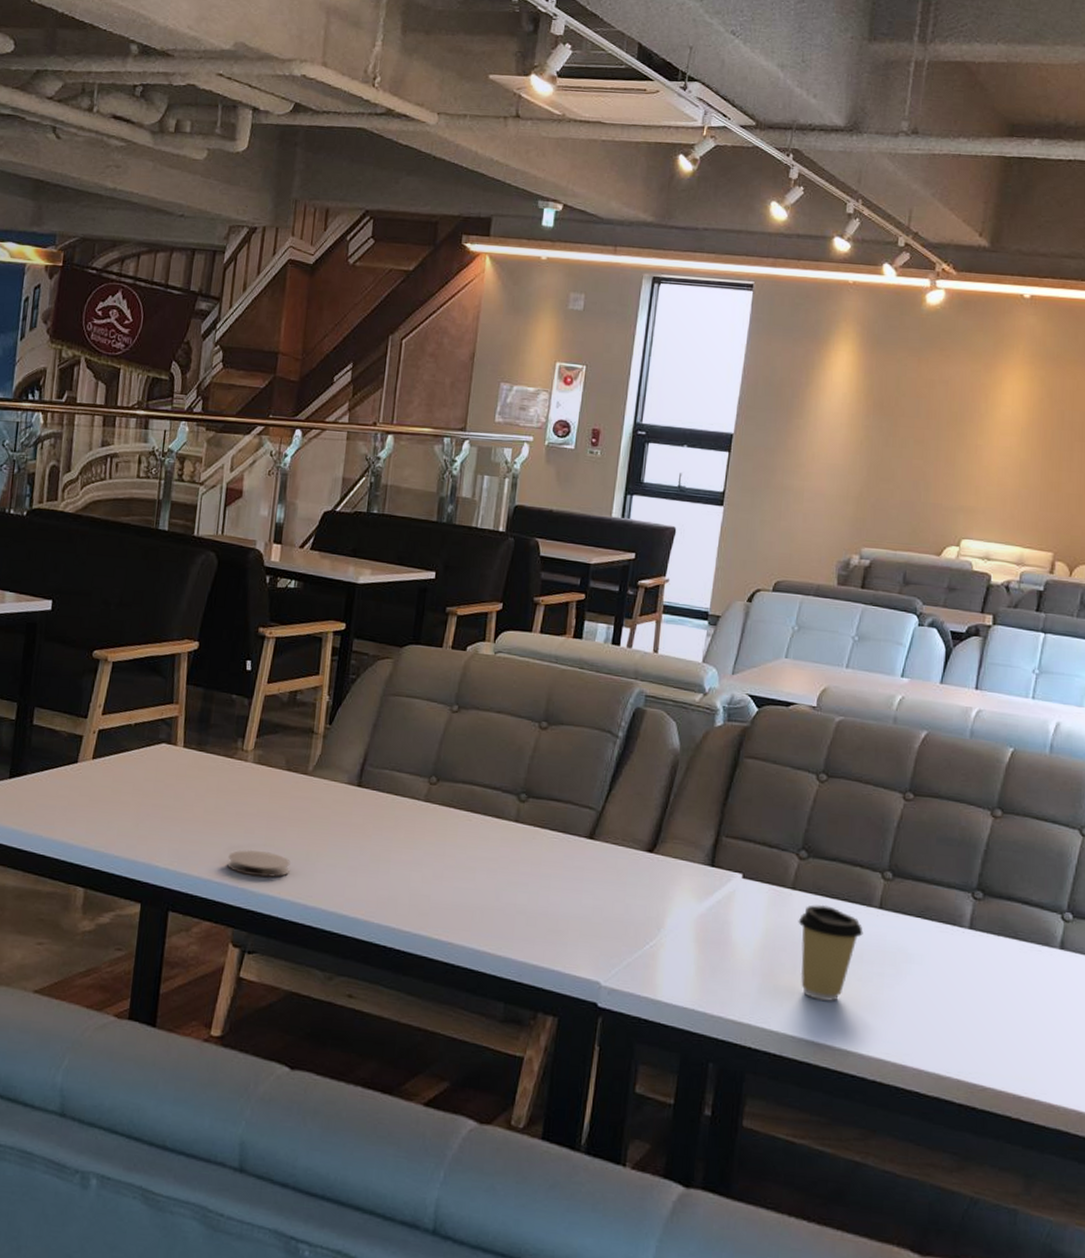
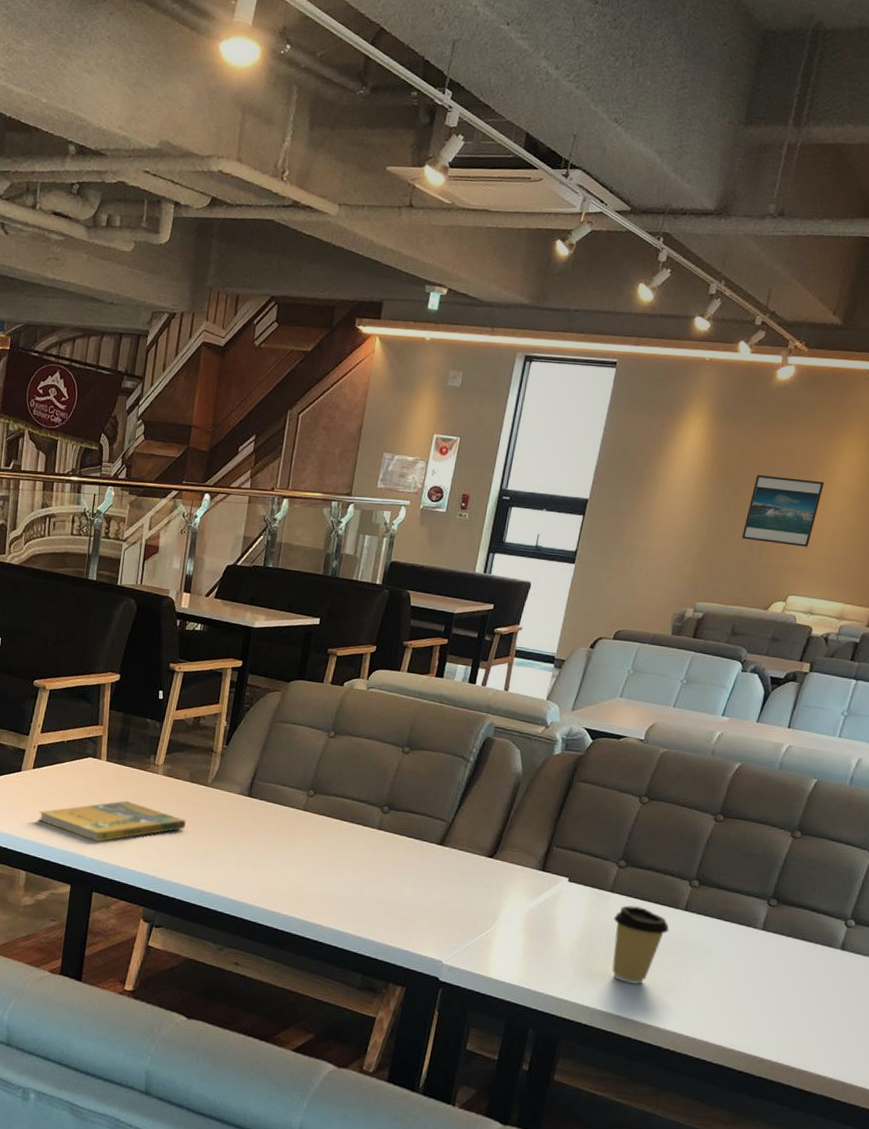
booklet: none [99,795,283,848] -> present [38,800,186,842]
coaster: present [227,849,290,878] -> none [140,845,191,868]
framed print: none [905,406,988,485] -> present [742,474,825,547]

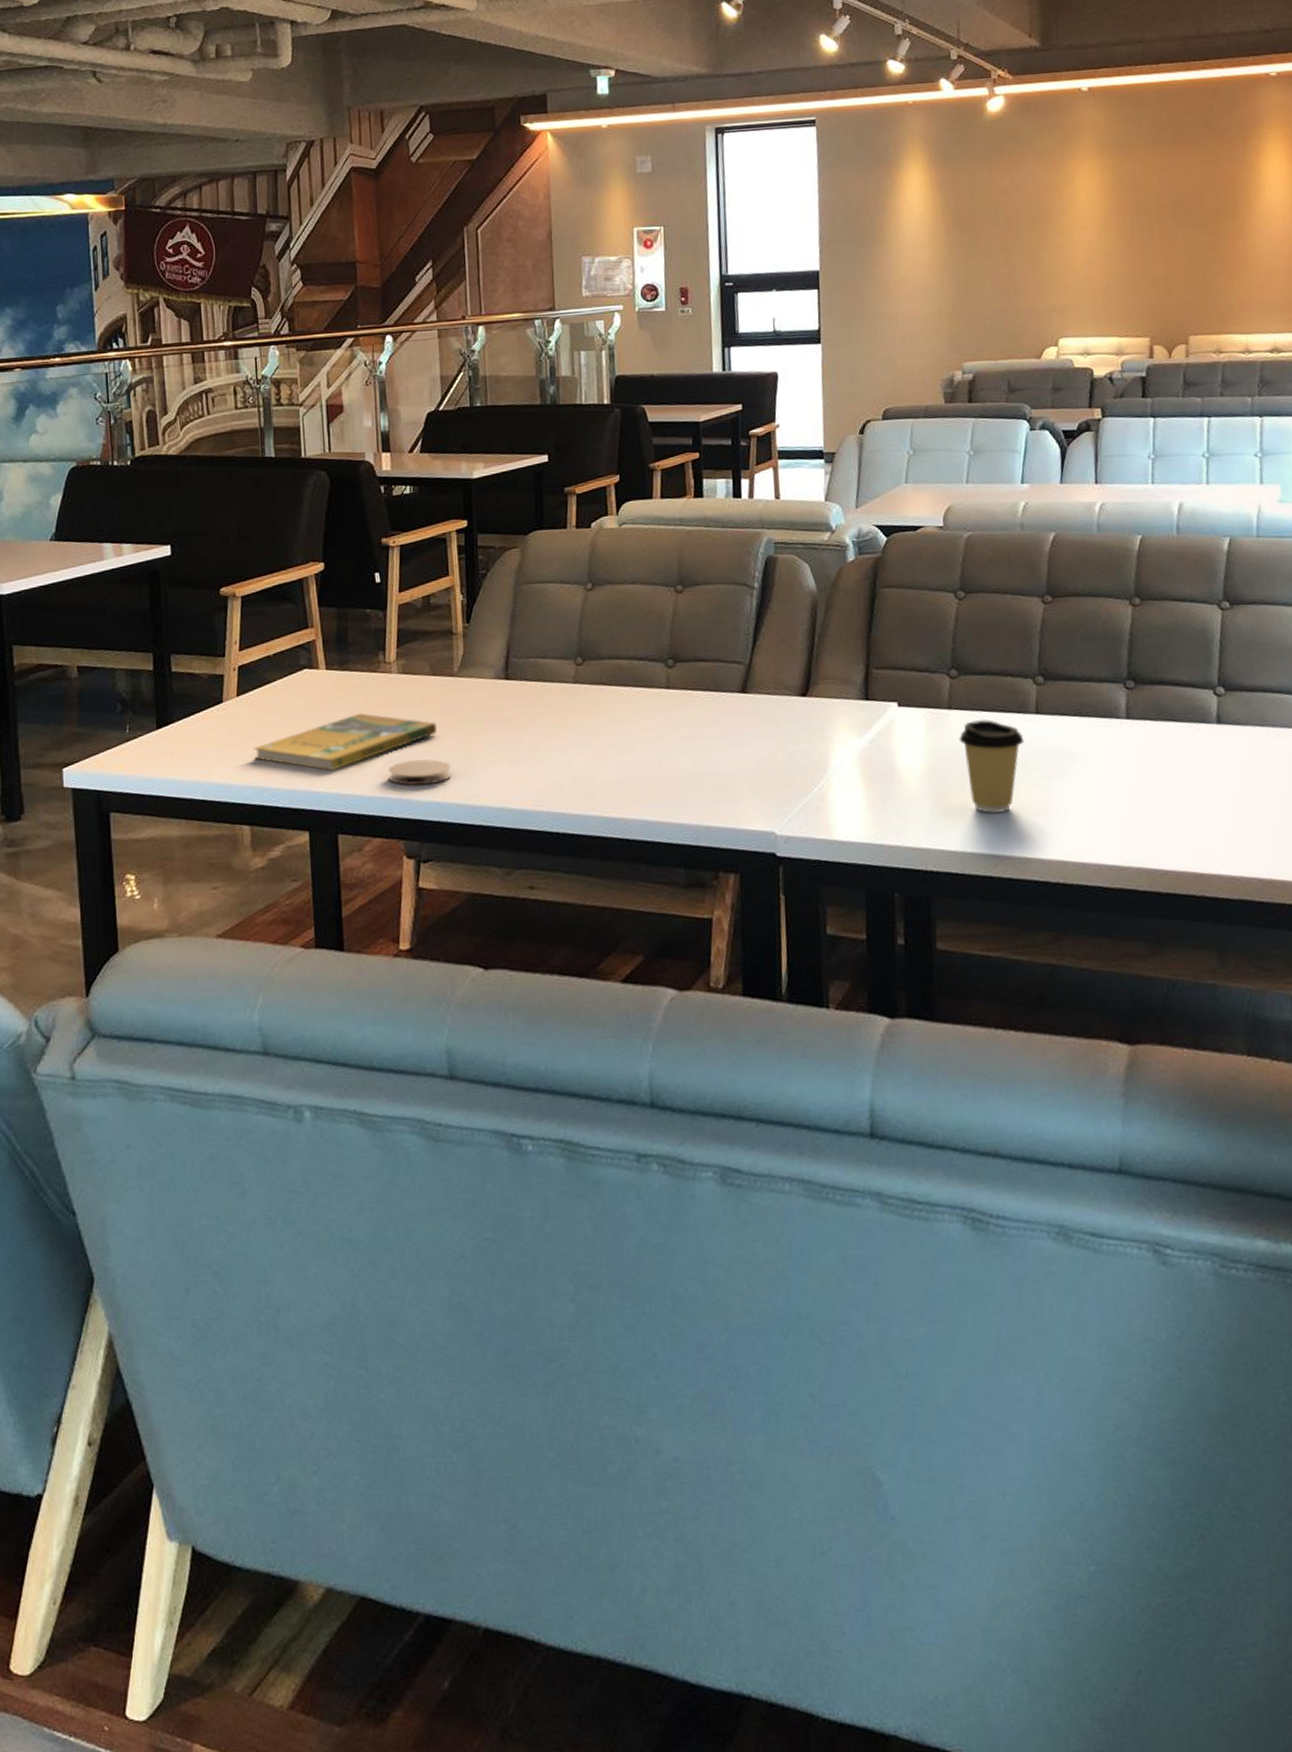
coaster: none [140,845,191,868] -> present [388,759,451,786]
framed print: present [742,474,825,547] -> none [992,211,1067,286]

